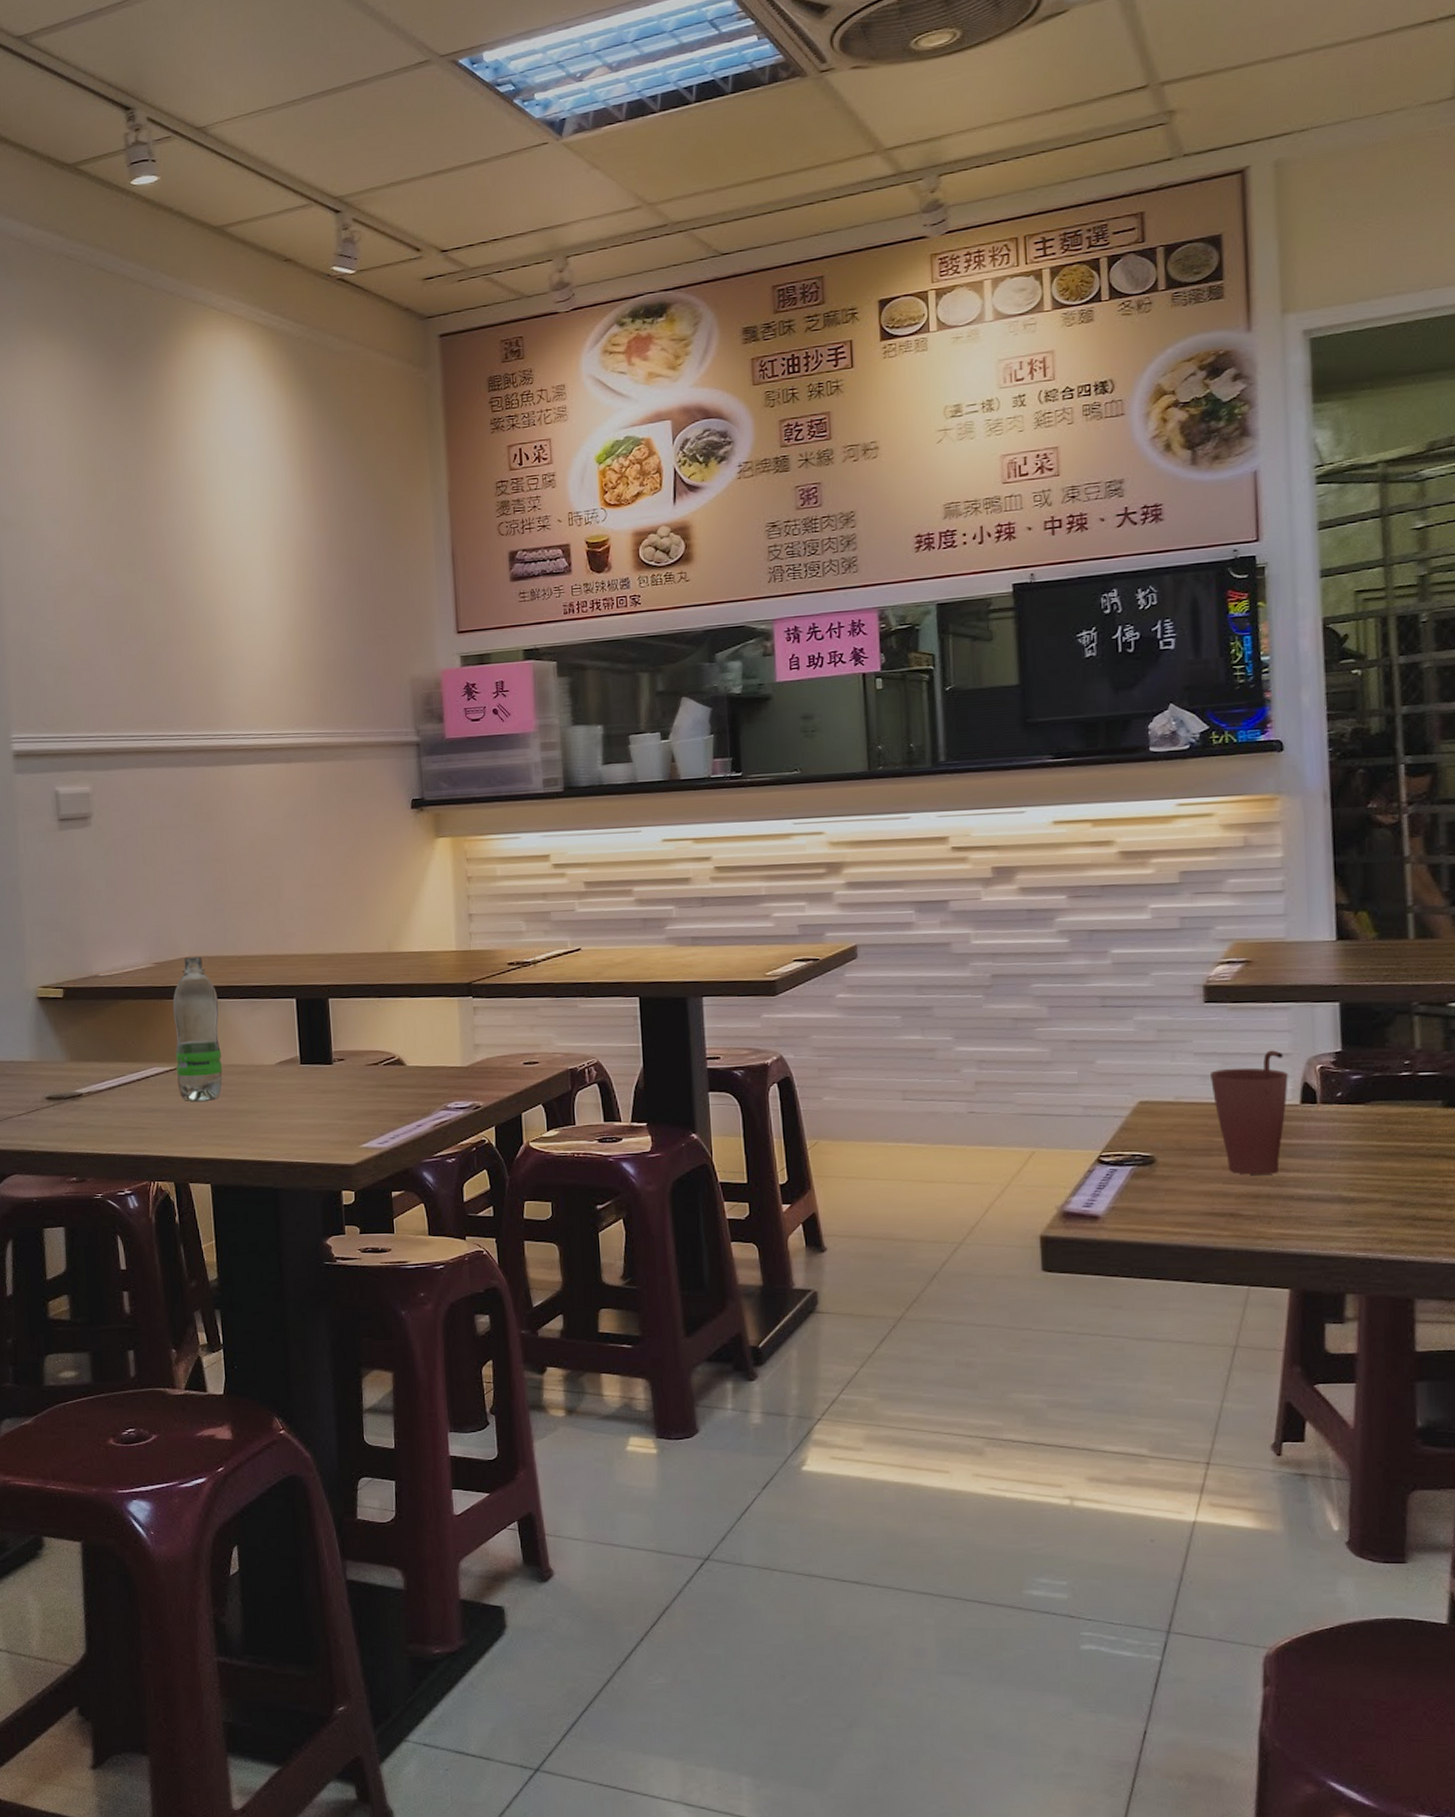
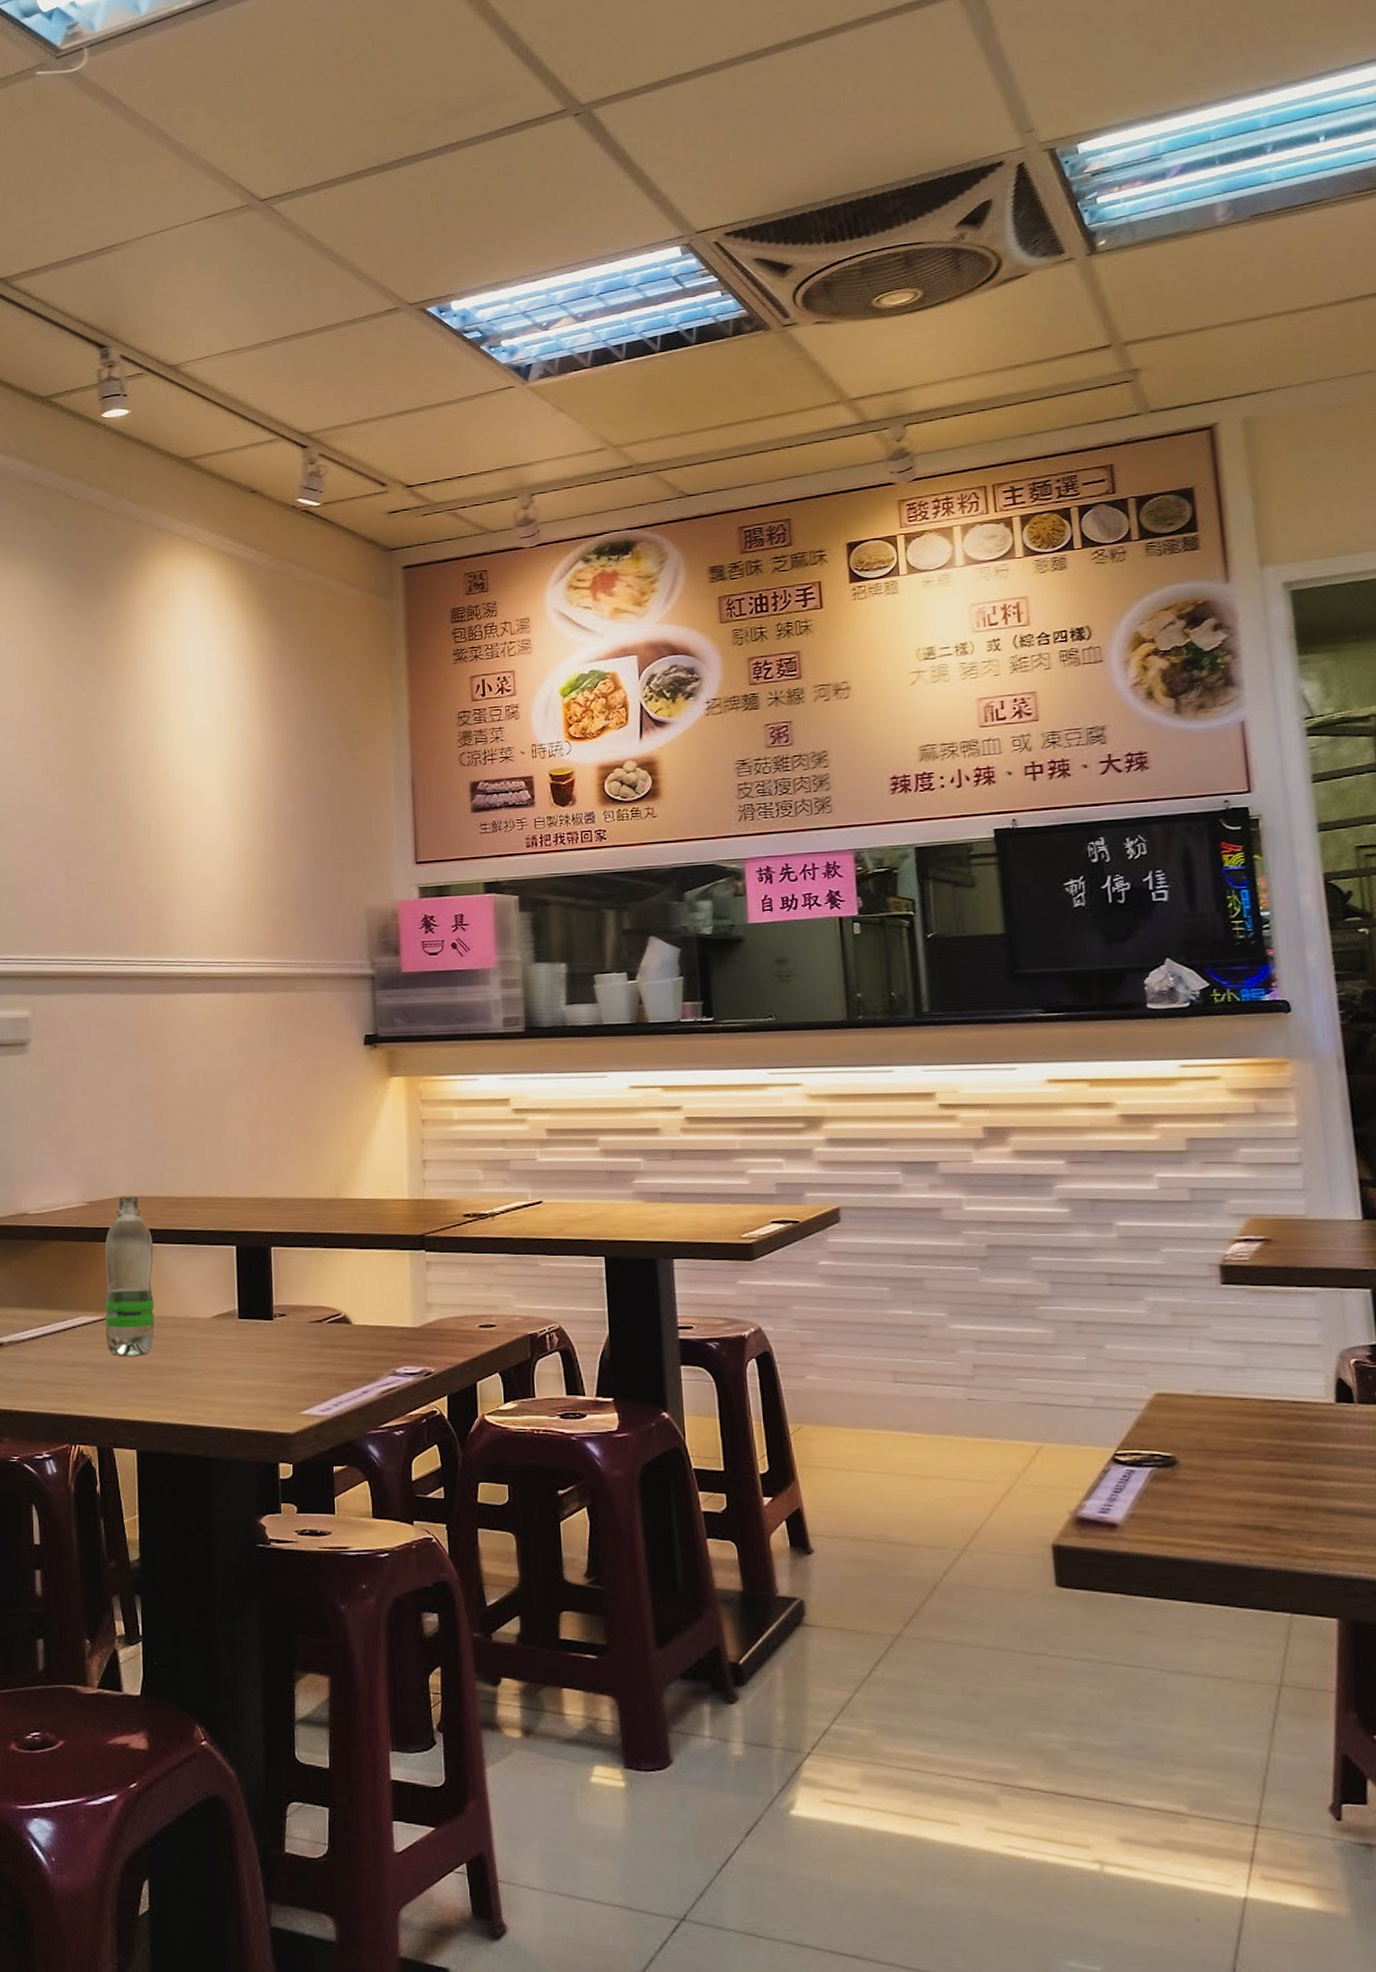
cup: present [1210,1050,1288,1175] -> none [1233,1340,1321,1483]

